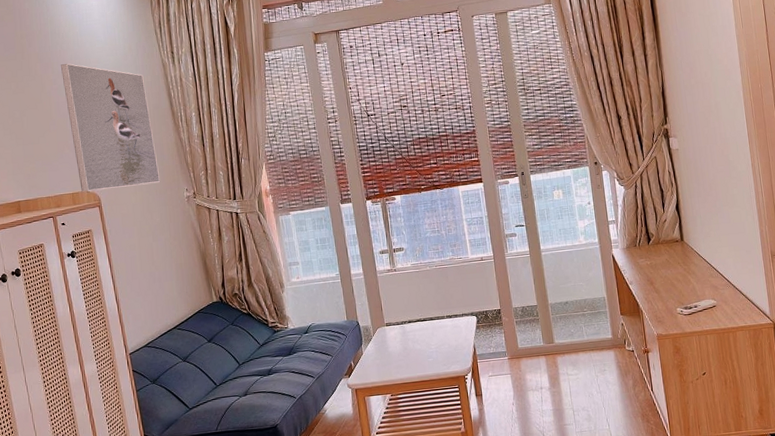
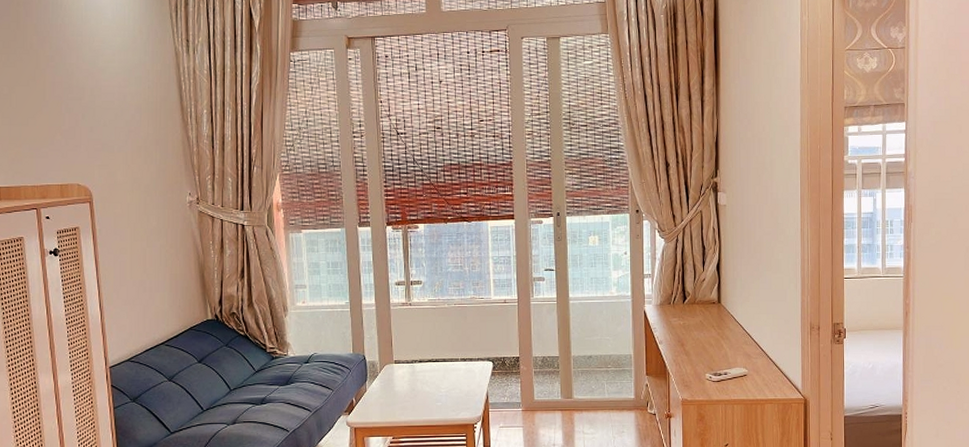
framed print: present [60,63,161,192] -> none [59,39,162,185]

